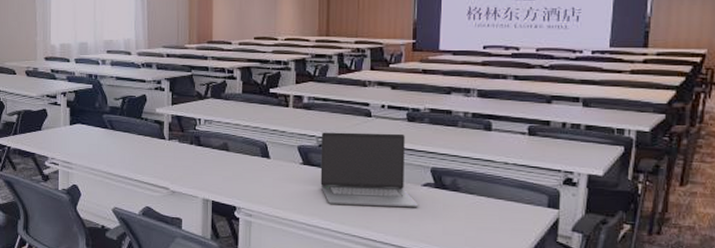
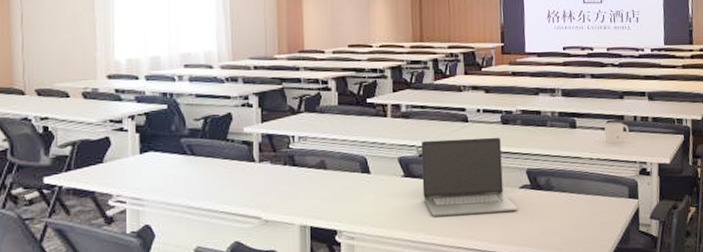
mug: none [525,127,554,151] -> present [604,122,629,145]

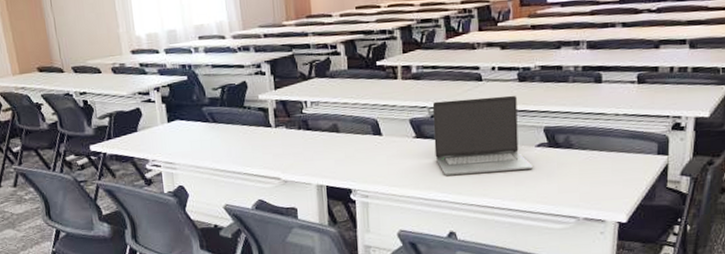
mug: present [604,122,629,145] -> none [634,74,663,99]

